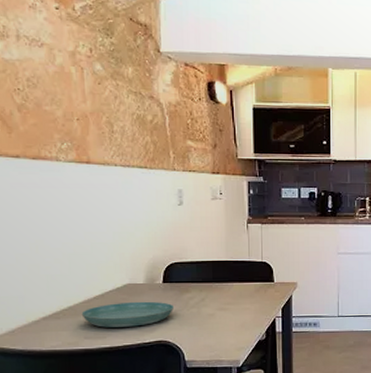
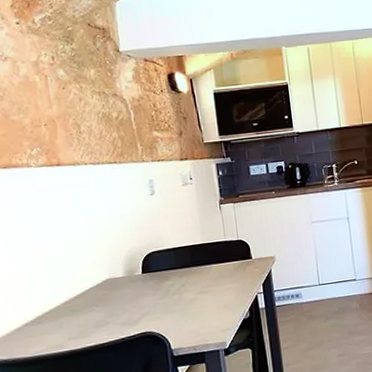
saucer: present [81,301,174,328] -> none [63,292,155,327]

